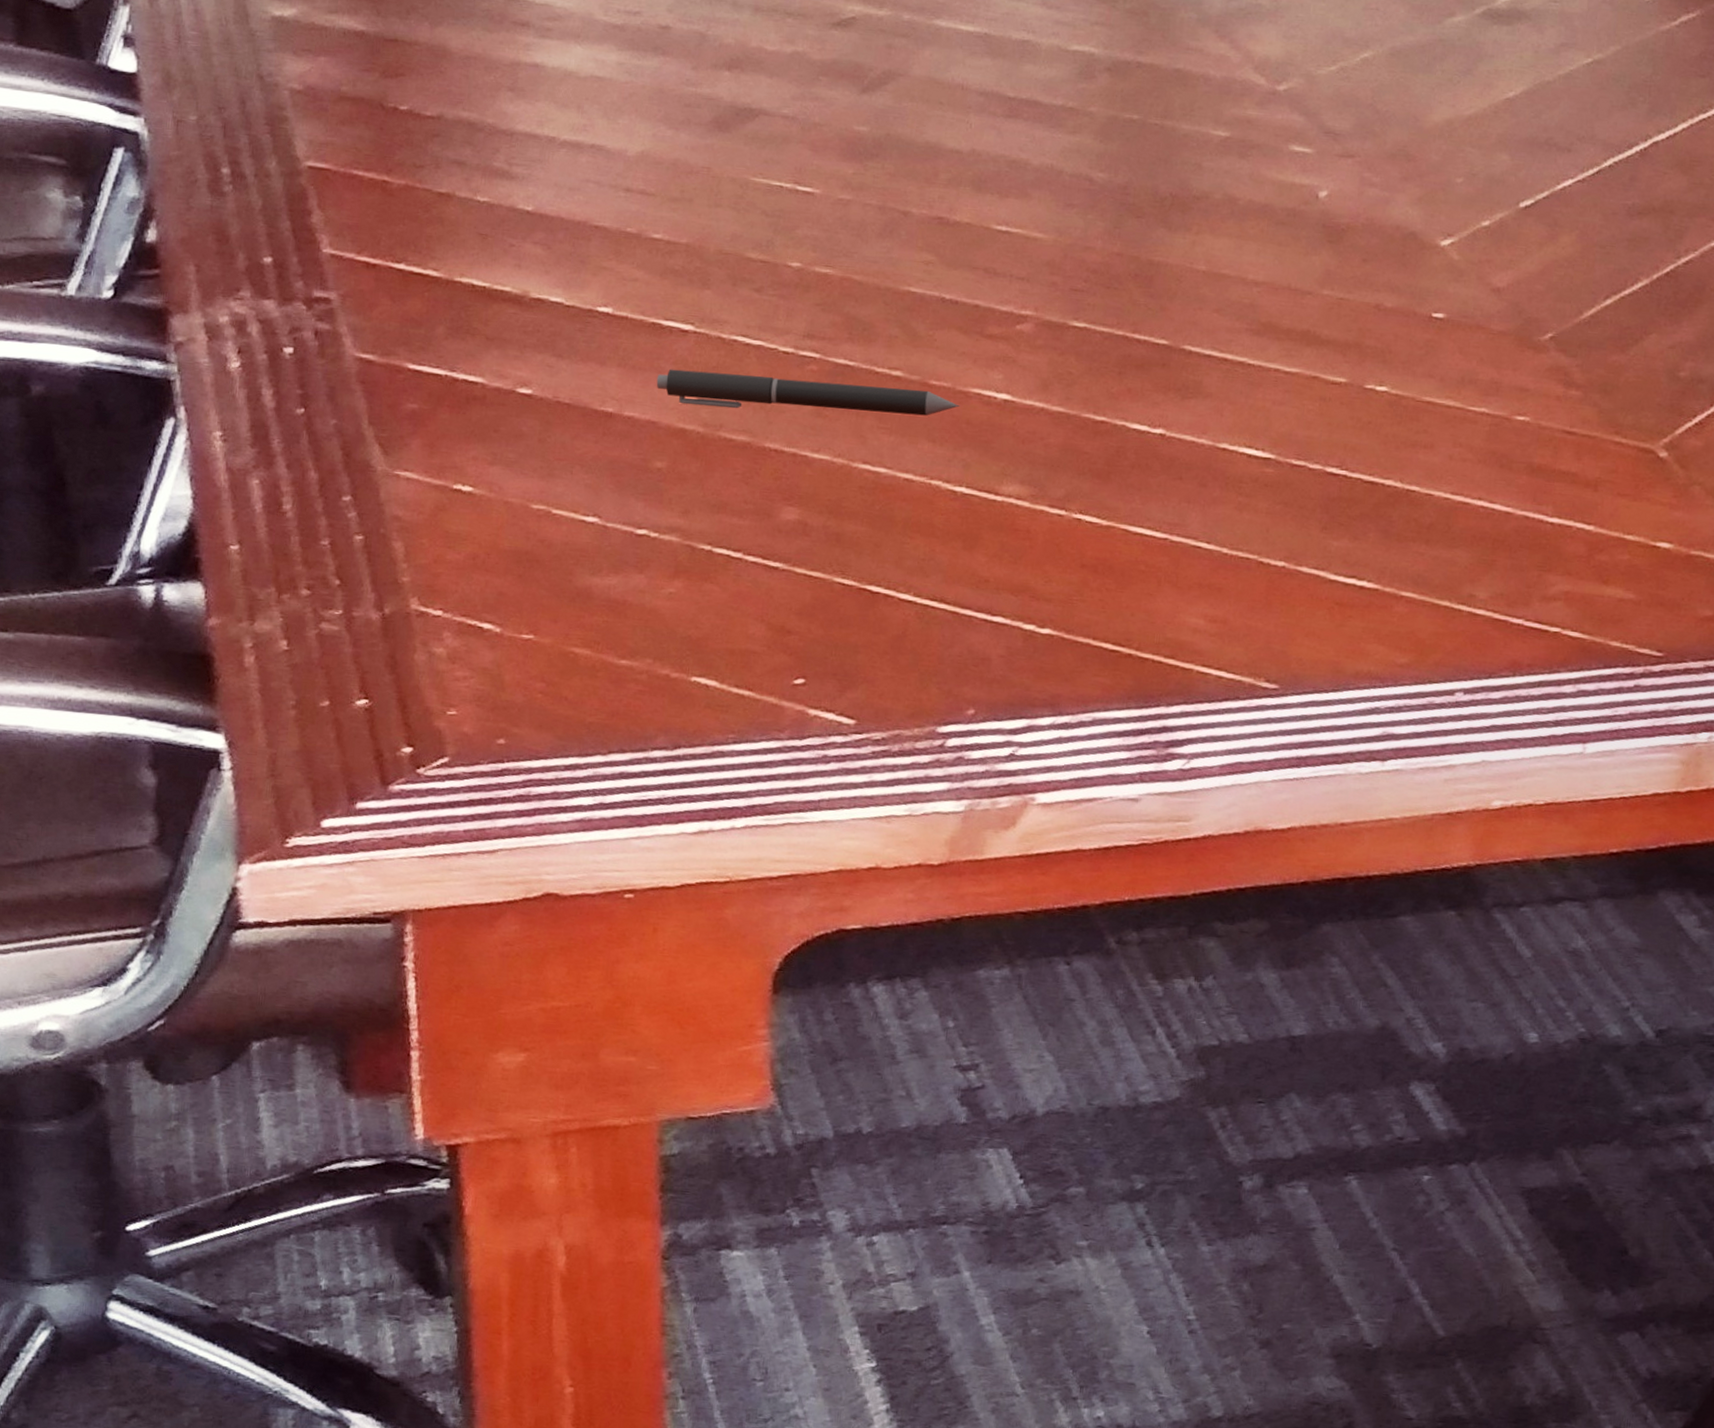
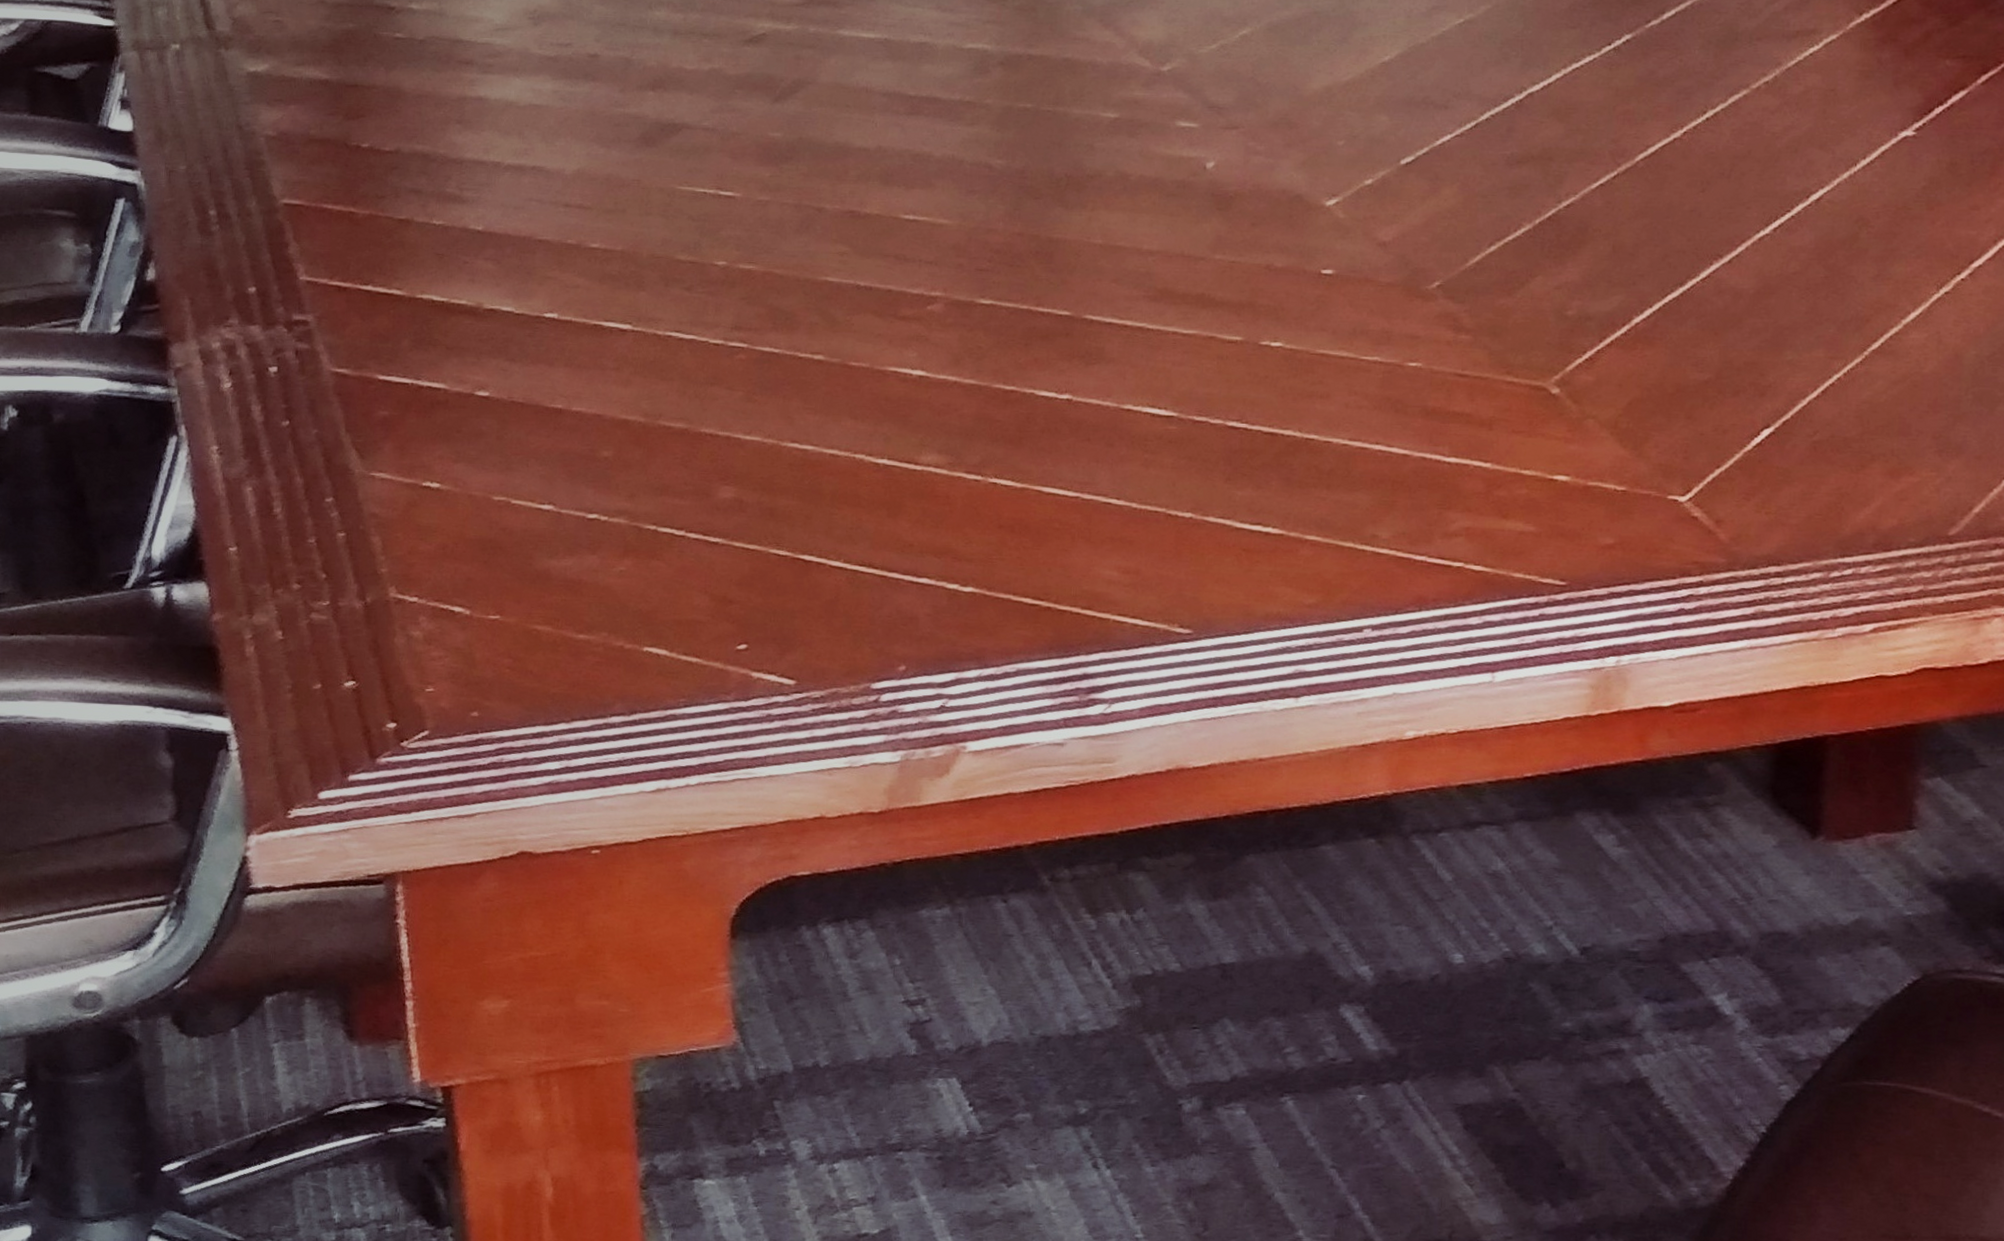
pen: present [656,369,961,416] -> none [600,365,879,399]

